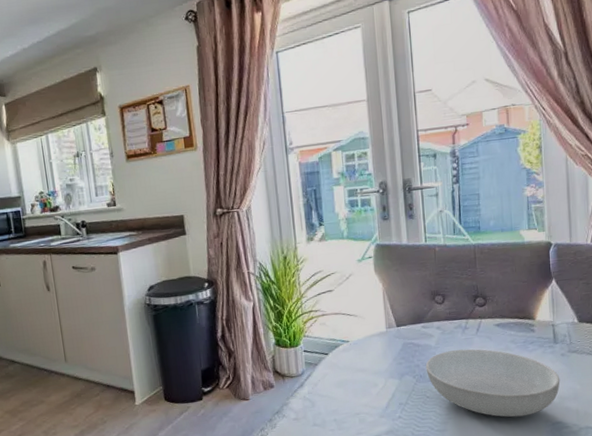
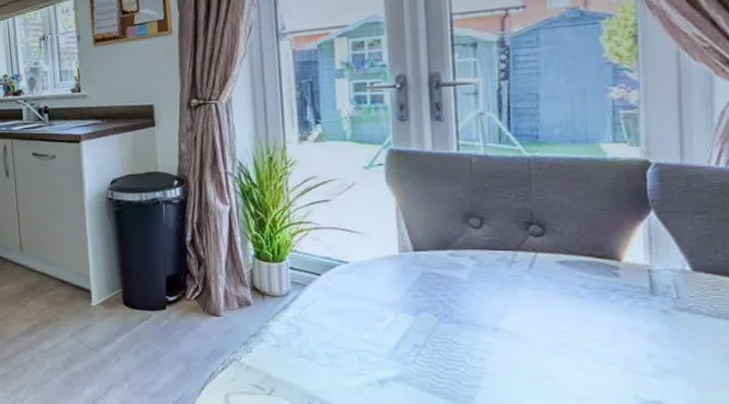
serving bowl: present [425,349,560,417] -> none [452,288,660,386]

